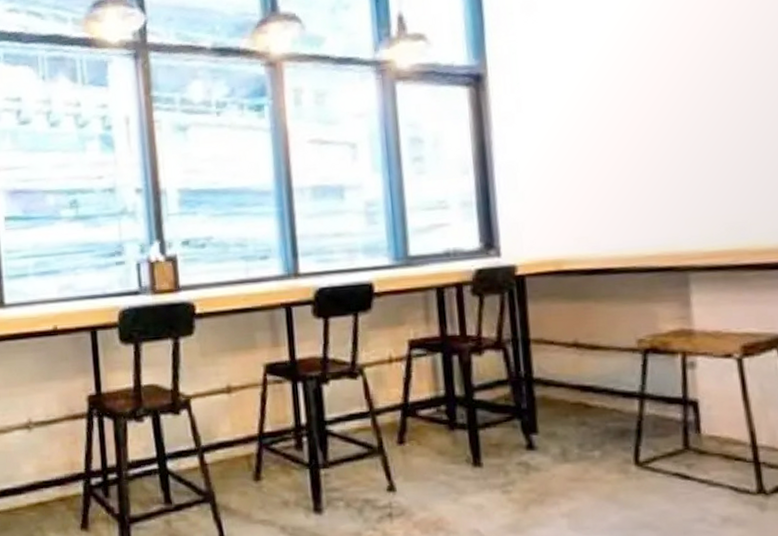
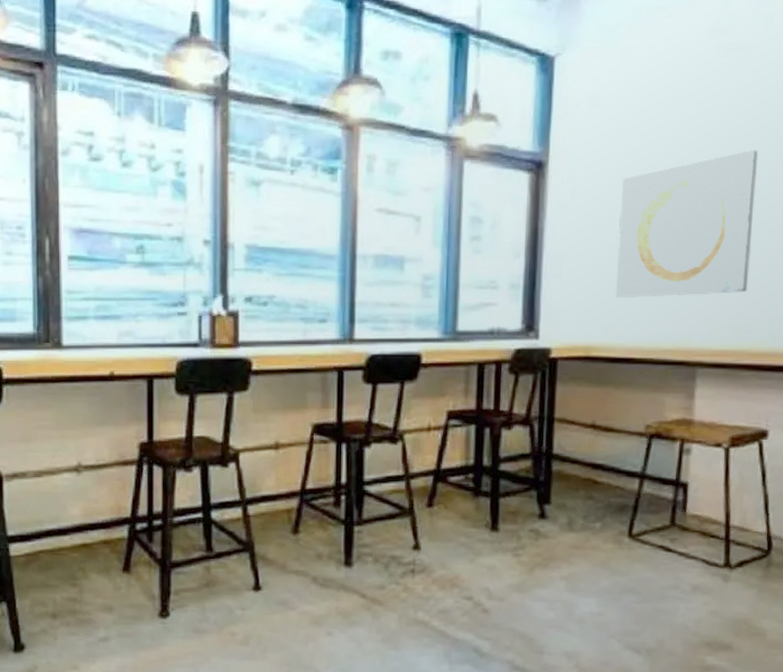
wall art: none [573,35,736,206] -> present [615,149,758,299]

